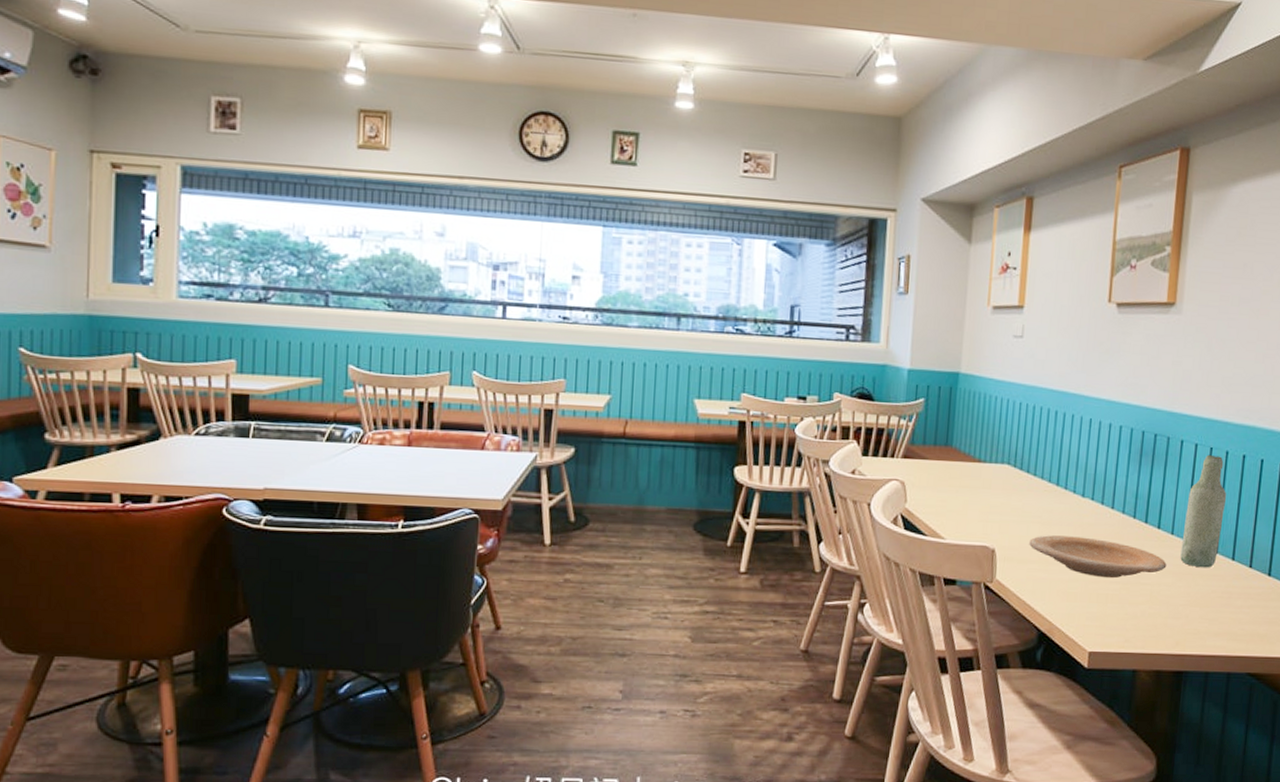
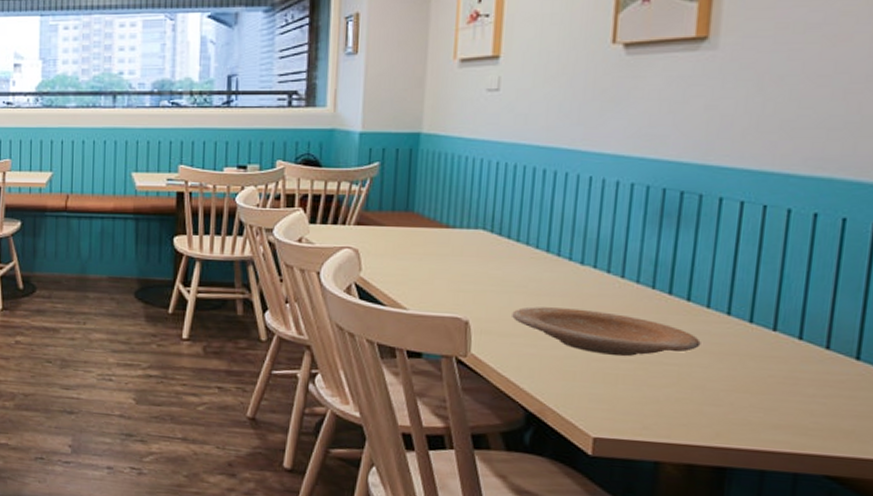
bottle: present [1180,454,1227,568] -> none [720,213,790,348]

